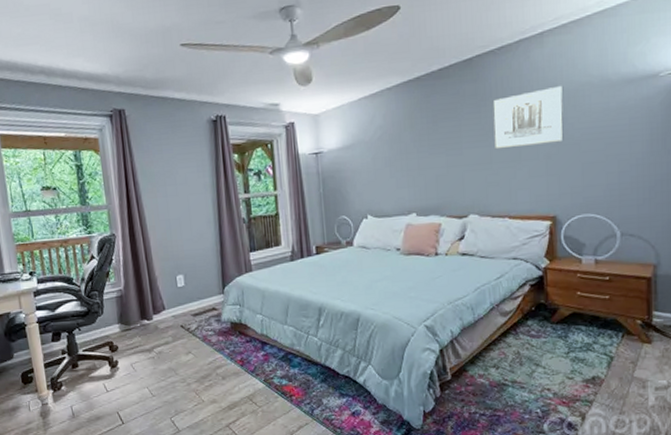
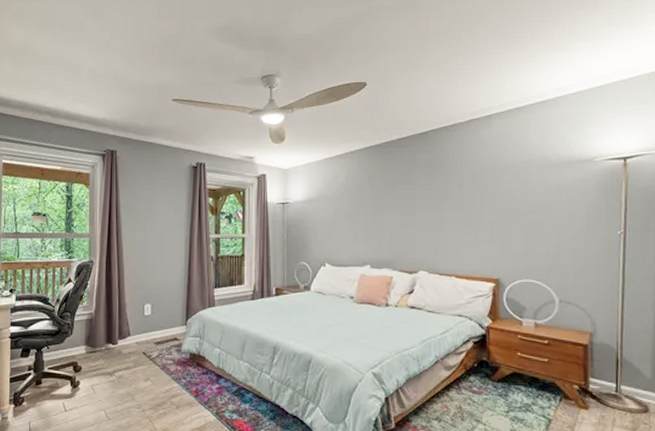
wall art: present [493,85,564,150] -> none [444,162,509,214]

